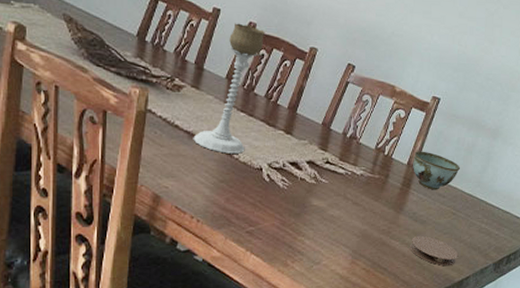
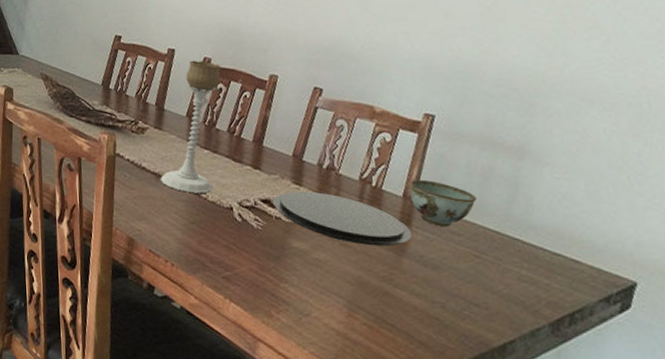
plate: none [300,156,410,205] -> present [273,191,412,246]
coaster: present [410,235,459,266] -> none [421,284,493,325]

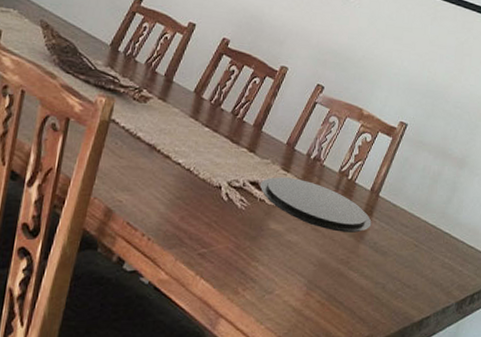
candle holder: present [160,60,221,194] -> none [154,38,238,170]
bowl: present [410,179,476,227] -> none [376,177,425,220]

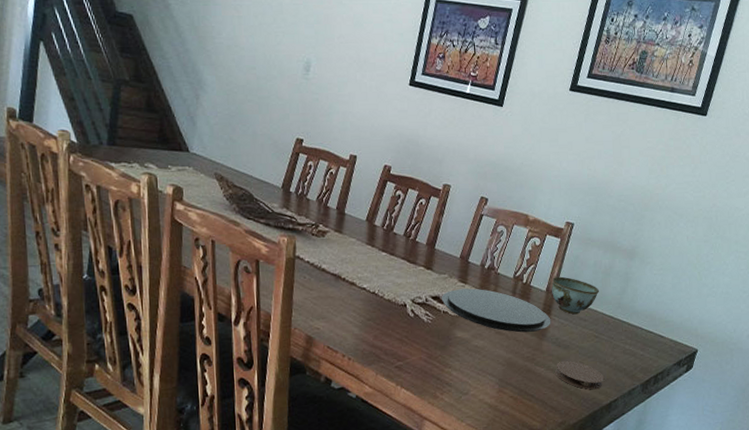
coaster: none [368,267,419,303] -> present [555,360,605,390]
bowl: none [376,177,425,220] -> present [552,276,599,315]

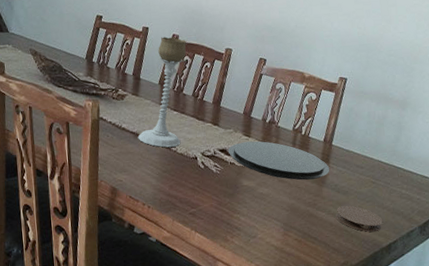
candle holder: none [339,167,400,293] -> present [137,37,187,148]
bowl: present [552,276,599,315] -> none [329,127,374,163]

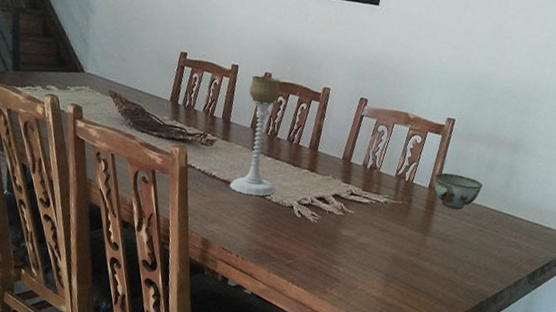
plate: present [228,141,330,180] -> none [327,188,435,229]
bowl: none [329,127,374,163] -> present [434,172,483,210]
coaster: present [335,205,383,232] -> none [440,254,490,282]

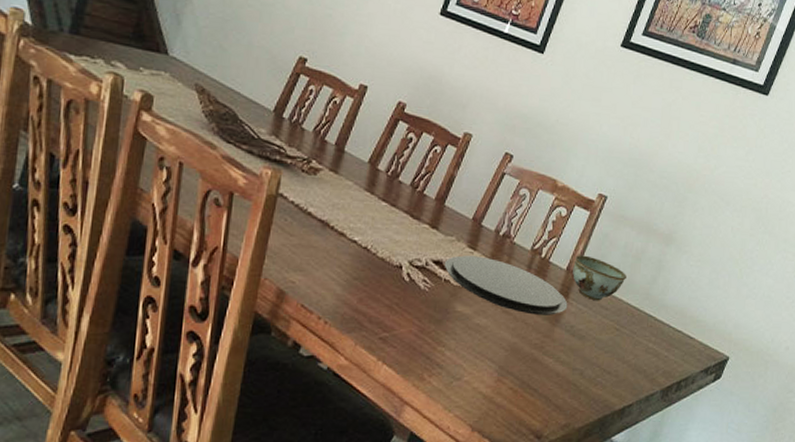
candle holder: present [229,75,281,196] -> none [327,102,416,248]
plate: none [327,188,435,229] -> present [445,255,568,315]

